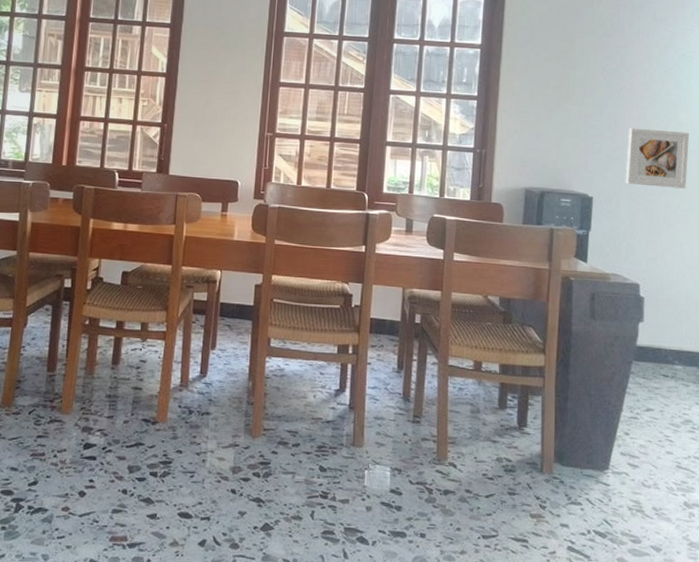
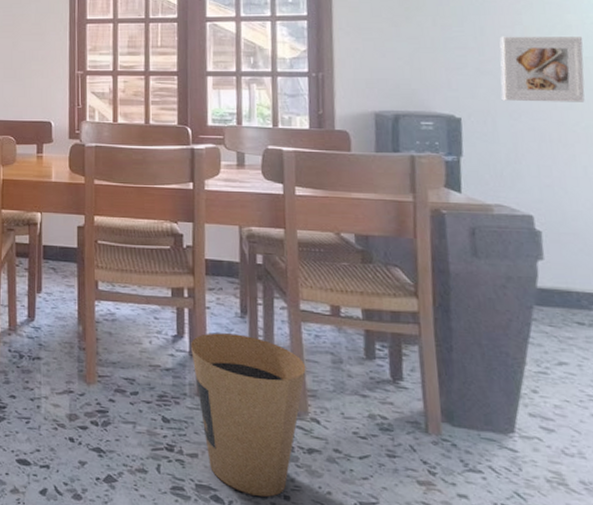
trash can: none [351,387,449,536] -> present [191,333,306,497]

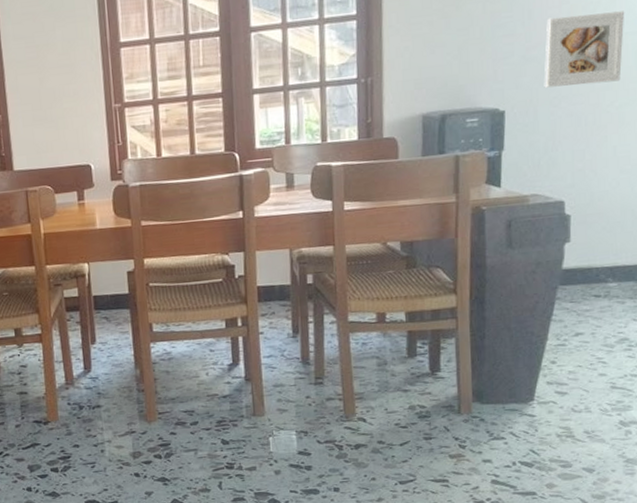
trash can: present [191,333,306,497] -> none [246,353,354,493]

